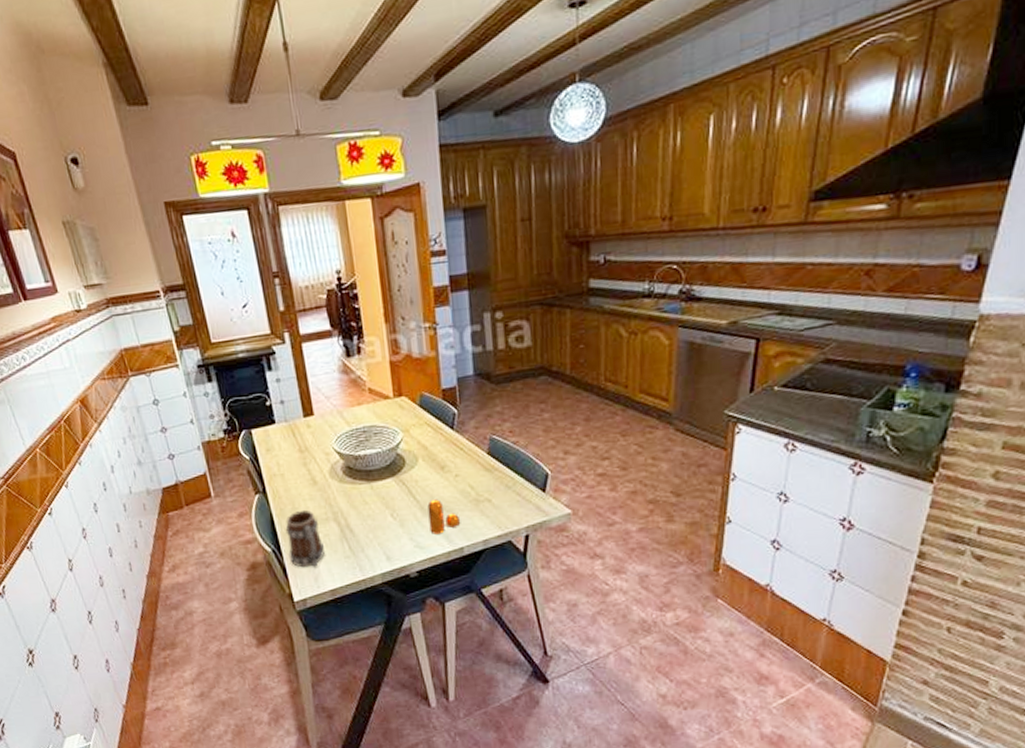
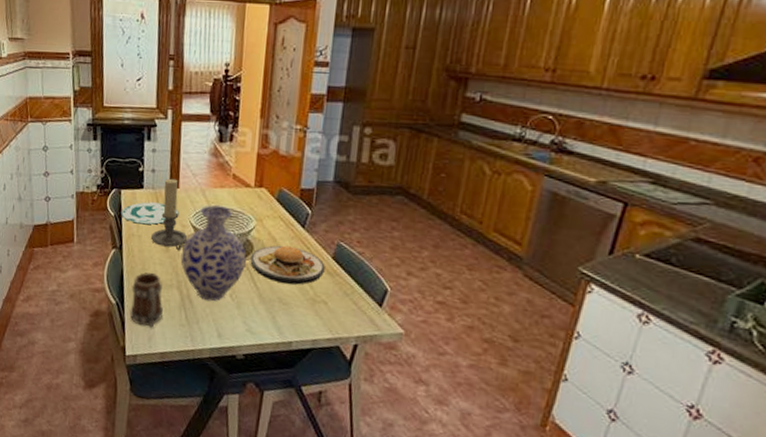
plate: none [256,435,320,462] -> present [121,202,179,225]
candle holder: none [294,406,335,482] -> present [150,178,188,251]
vase: none [330,424,401,526] -> present [180,205,246,302]
plate: none [404,440,483,491] -> present [250,236,325,285]
pepper shaker: present [427,499,461,535] -> none [263,289,295,324]

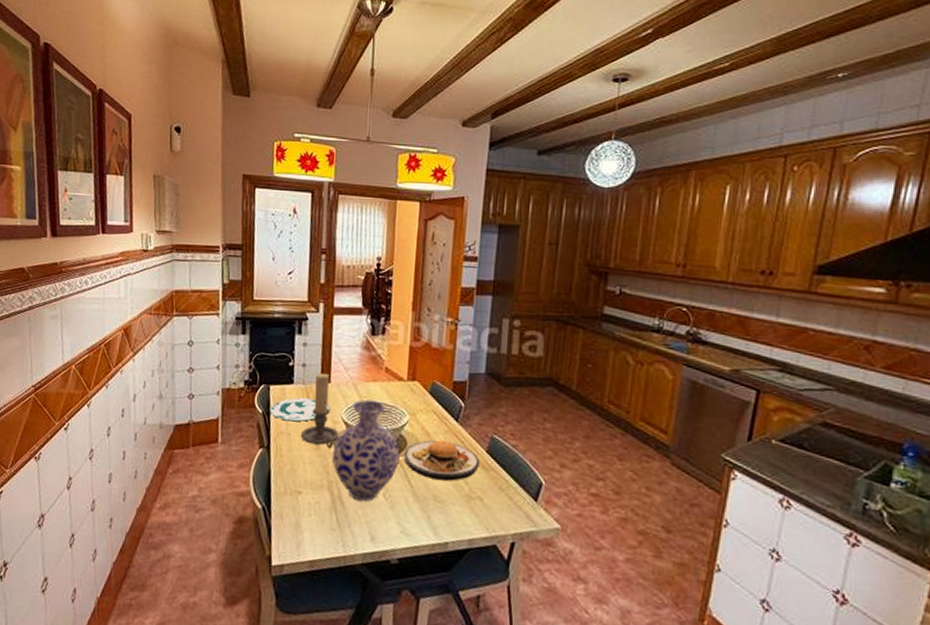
mug: present [129,272,163,328] -> none [276,472,313,534]

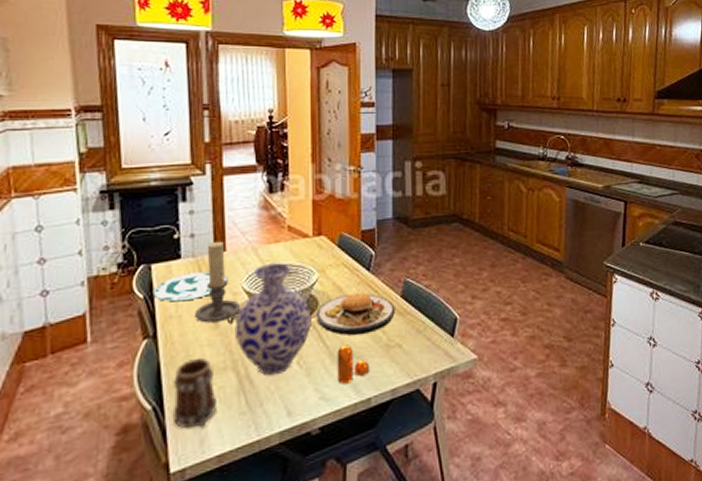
mug: none [276,472,313,534] -> present [172,357,216,429]
pepper shaker: none [418,487,450,524] -> present [337,344,370,384]

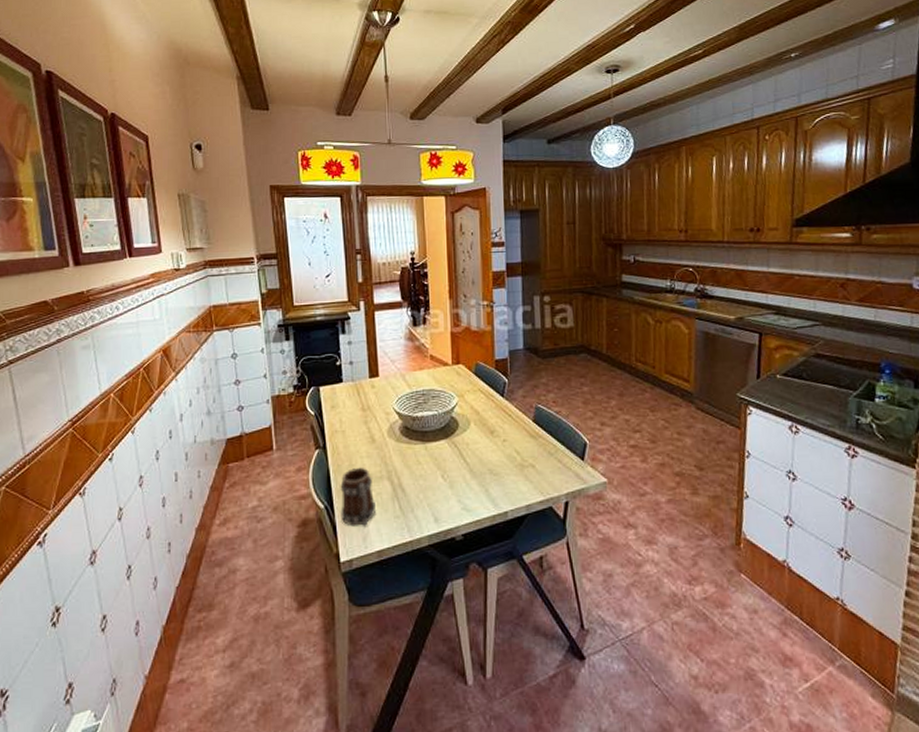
plate: present [152,272,228,302] -> none [321,394,382,419]
candle holder: present [194,241,241,325] -> none [355,368,393,440]
vase: present [234,263,311,376] -> none [388,388,453,486]
plate: present [316,282,395,335] -> none [457,406,528,454]
pepper shaker: present [337,344,370,384] -> none [476,462,506,497]

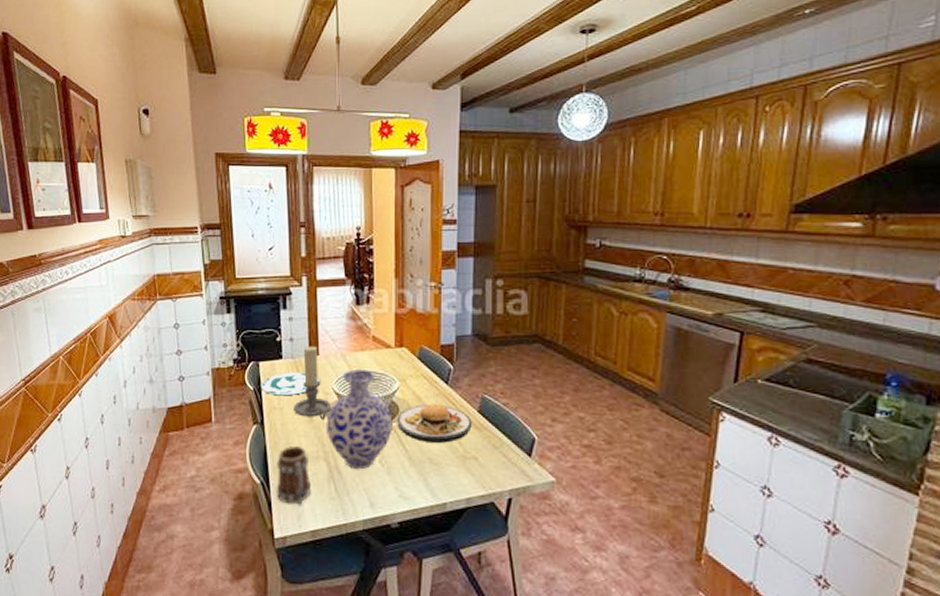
plate: none [321,394,382,419] -> present [260,372,321,396]
candle holder: none [355,368,393,440] -> present [293,345,332,420]
vase: none [388,388,453,486] -> present [326,369,393,470]
plate: none [457,406,528,454] -> present [397,394,472,443]

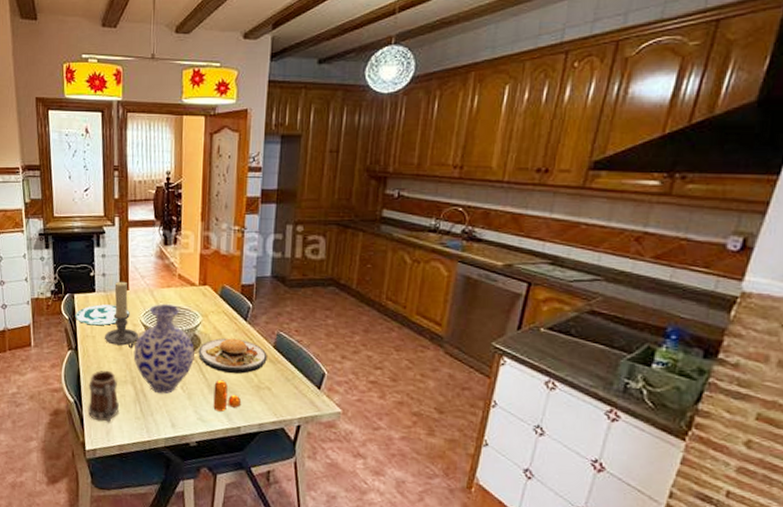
pepper shaker: none [415,451,446,487] -> present [213,380,242,412]

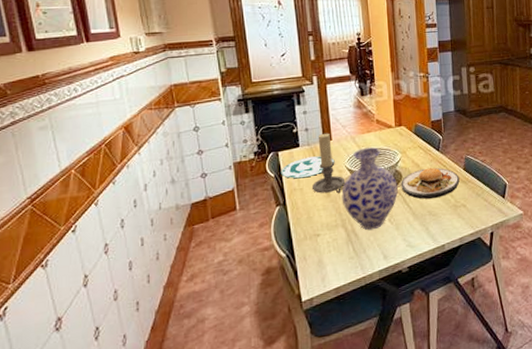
mug: present [87,370,119,422] -> none [300,218,332,270]
pepper shaker: present [213,380,242,412] -> none [418,206,443,235]

